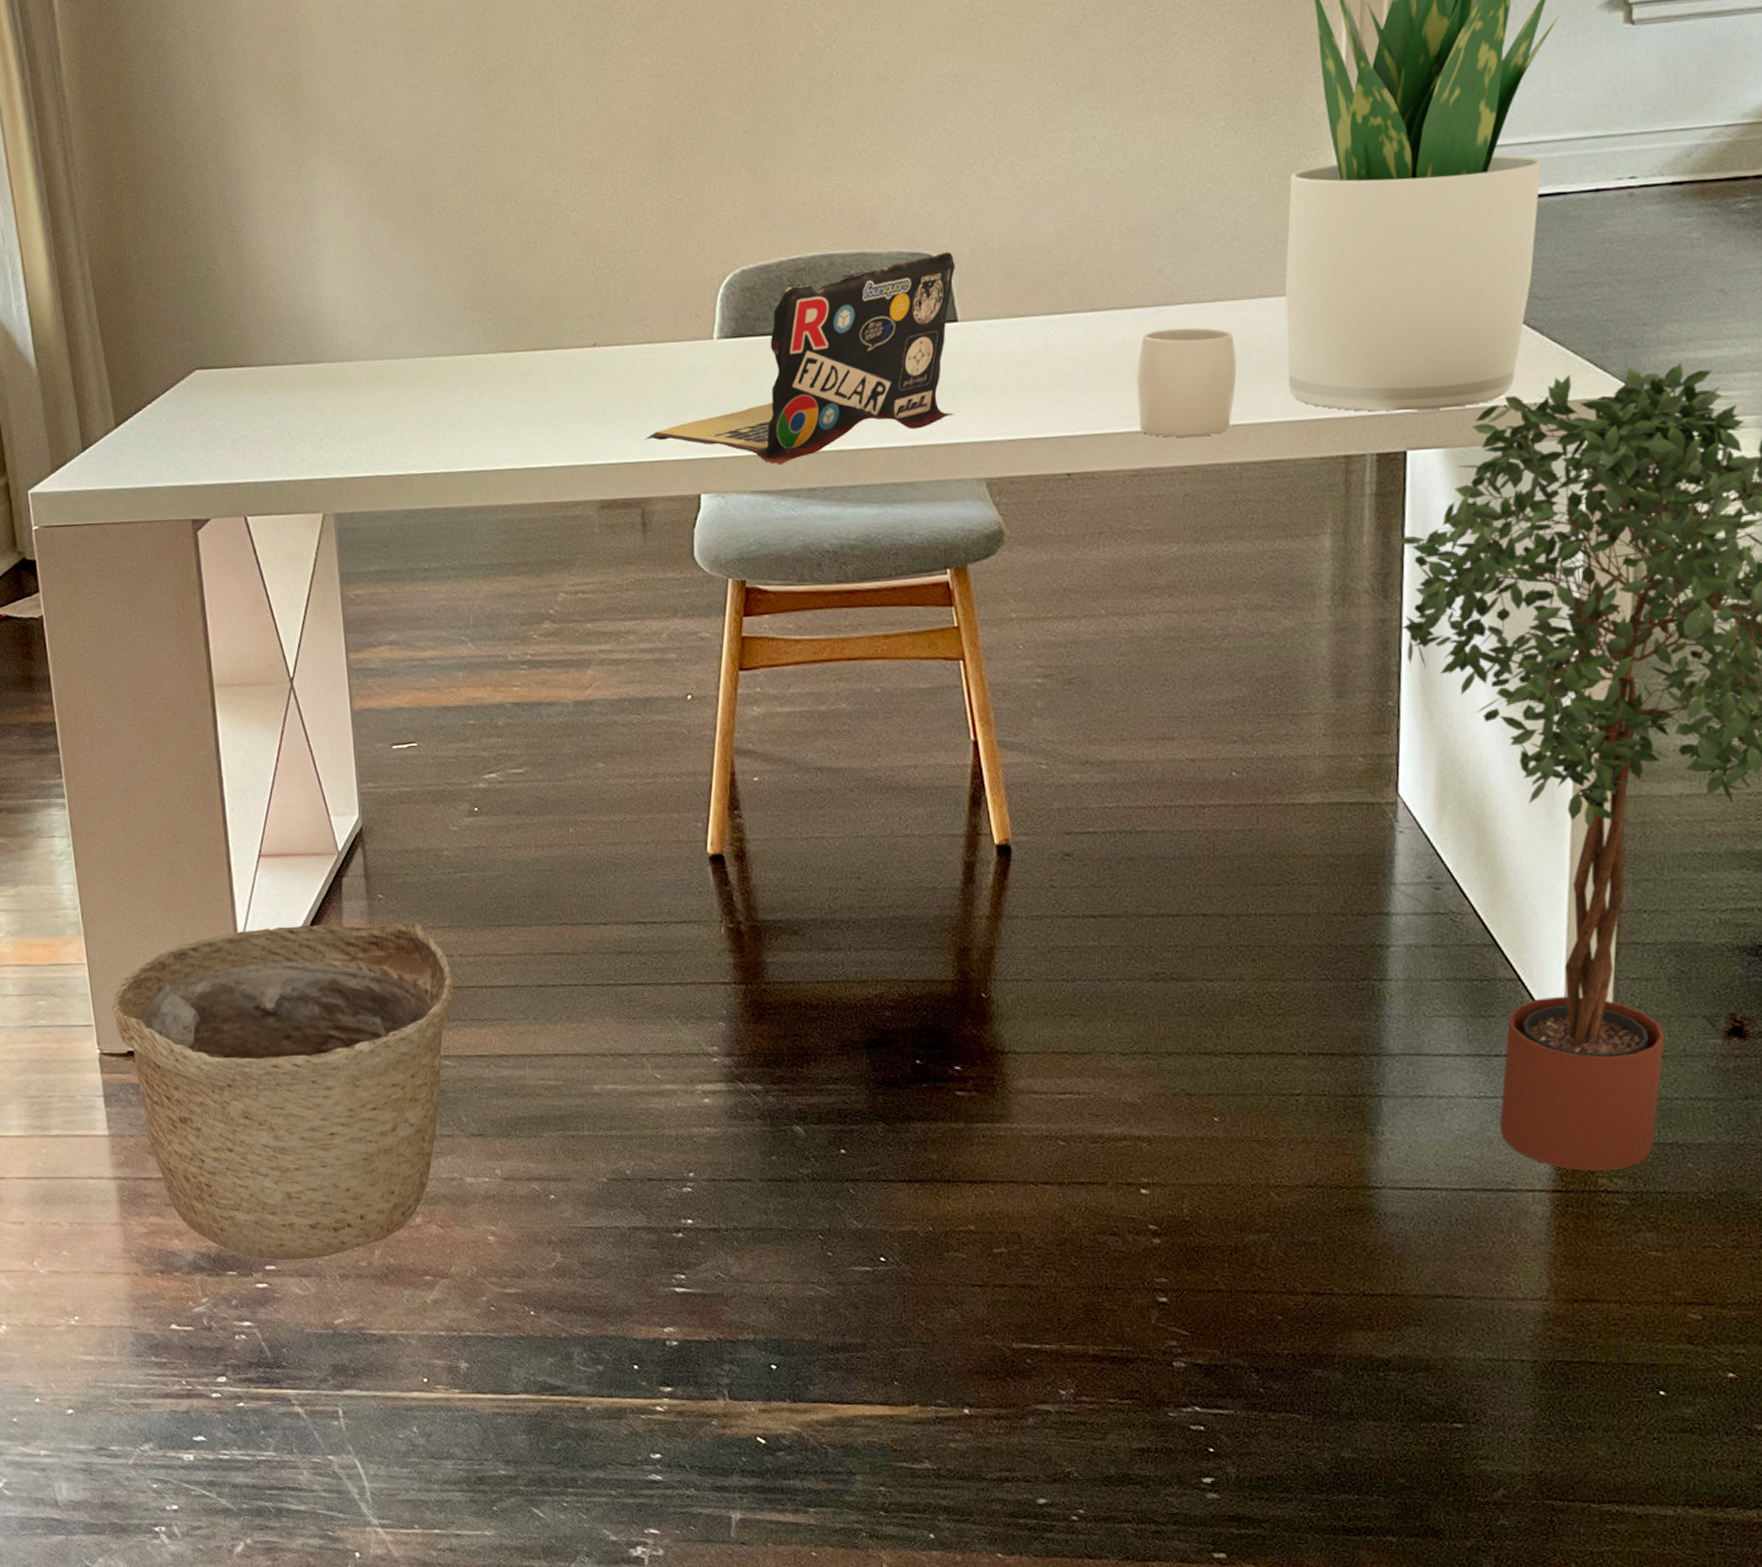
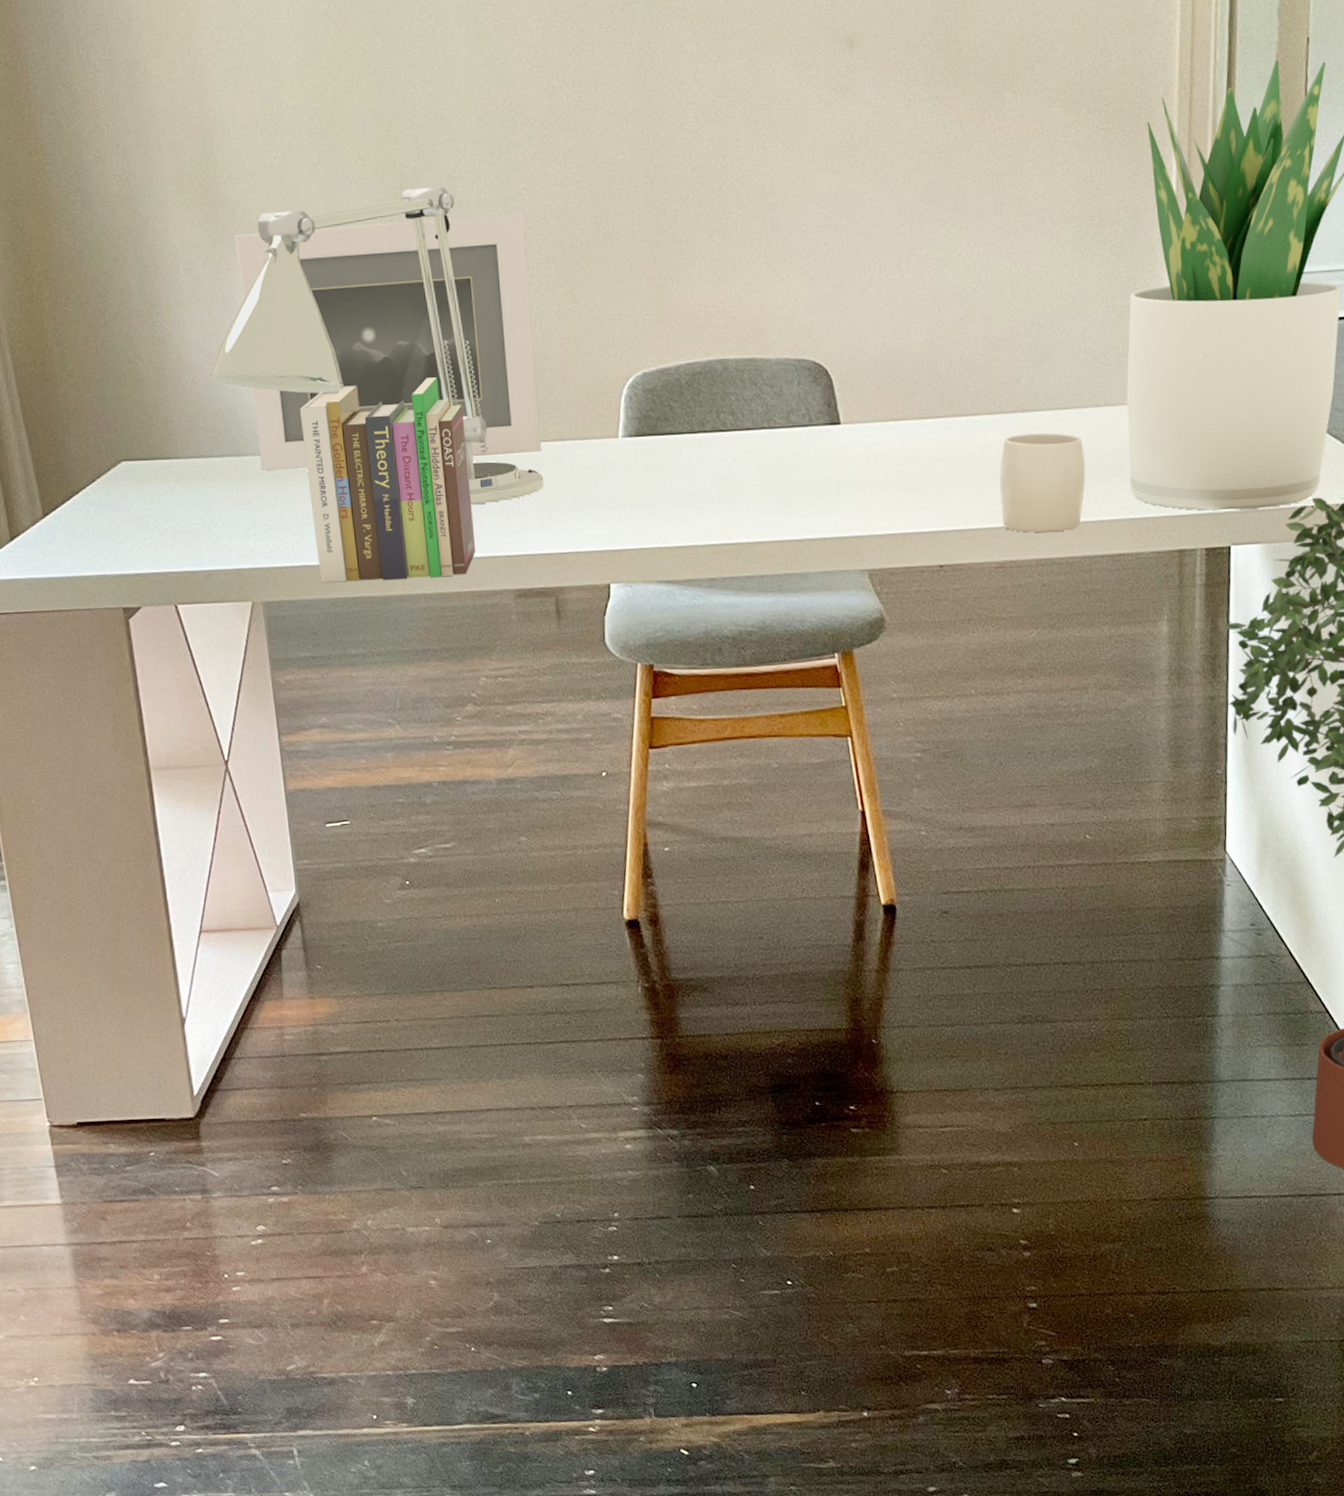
basket: present [111,923,455,1260] -> none [60,991,392,1314]
desk lamp: none [288,81,632,411] -> present [211,186,544,504]
picture frame: none [318,106,631,379] -> present [235,213,542,472]
books: none [378,279,558,494] -> present [299,377,476,584]
laptop: present [644,252,955,465] -> none [556,359,839,557]

